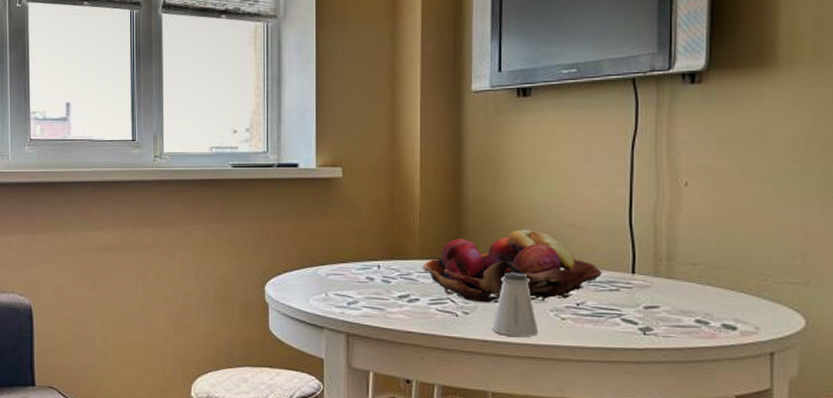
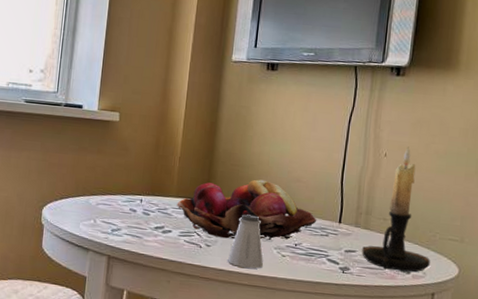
candle holder: none [667,170,763,328] -> present [362,146,430,273]

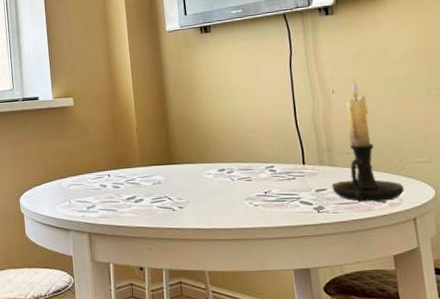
fruit basket: present [176,179,317,242] -> none [143,136,281,198]
saltshaker: present [228,214,263,269] -> none [202,171,238,223]

